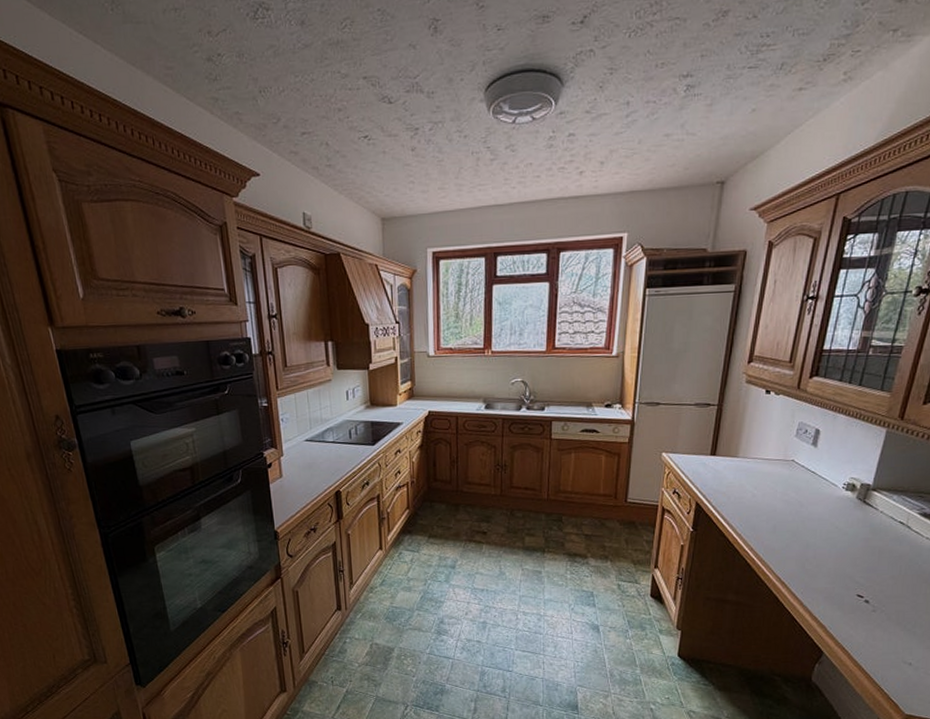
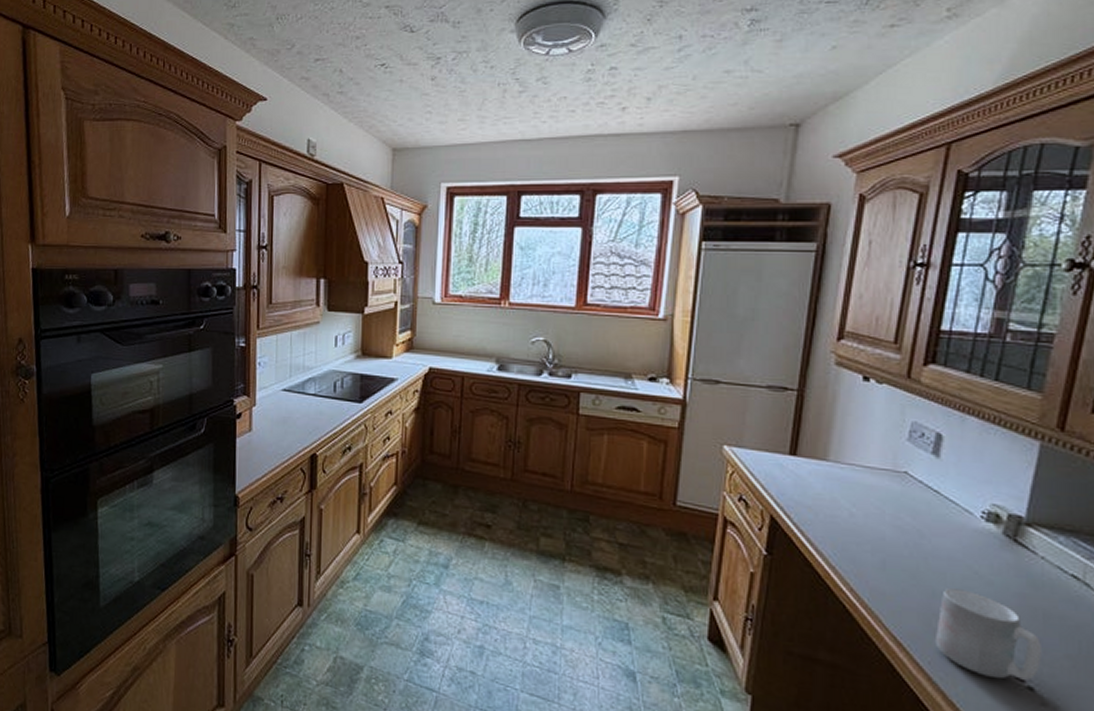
mug: none [806,540,876,598] -> present [934,588,1041,681]

